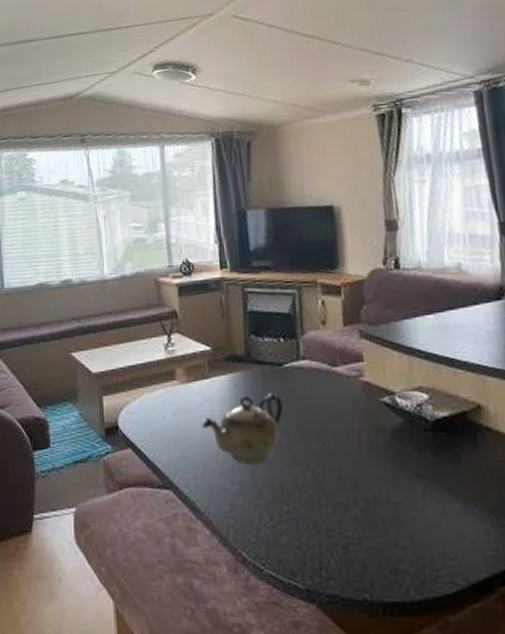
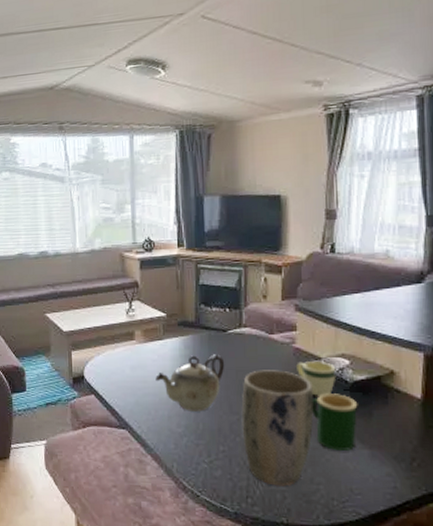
plant pot: none [305,409,393,553] -> present [241,370,314,486]
mug: none [367,396,415,439] -> present [296,360,337,396]
mug: none [388,435,445,505] -> present [312,393,358,451]

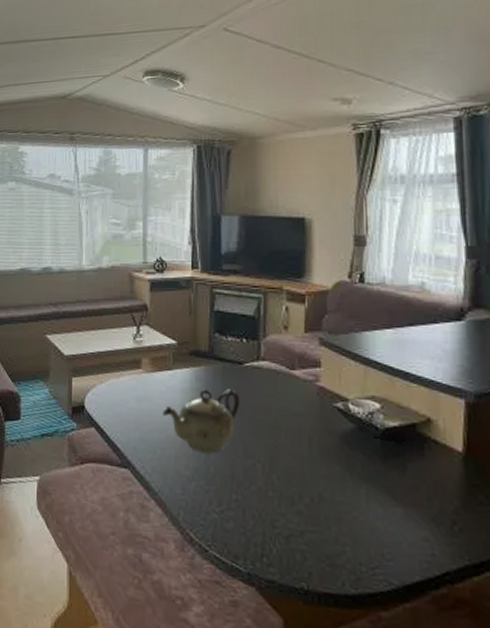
plant pot: present [241,370,314,486] -> none [257,409,339,546]
mug: present [296,360,337,396] -> none [320,401,366,443]
mug: present [312,393,358,451] -> none [337,440,390,508]

